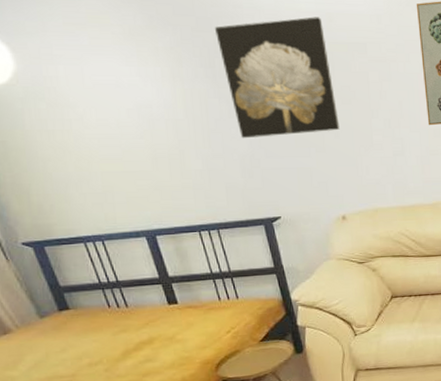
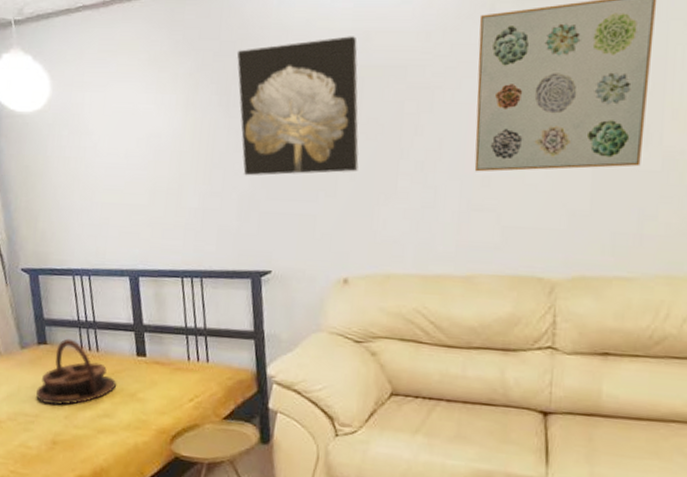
serving tray: none [67,300,153,363] -> present [35,338,116,406]

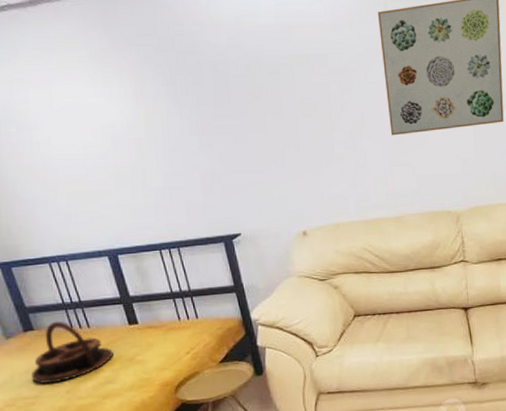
wall art: present [236,36,359,176] -> none [176,30,300,155]

